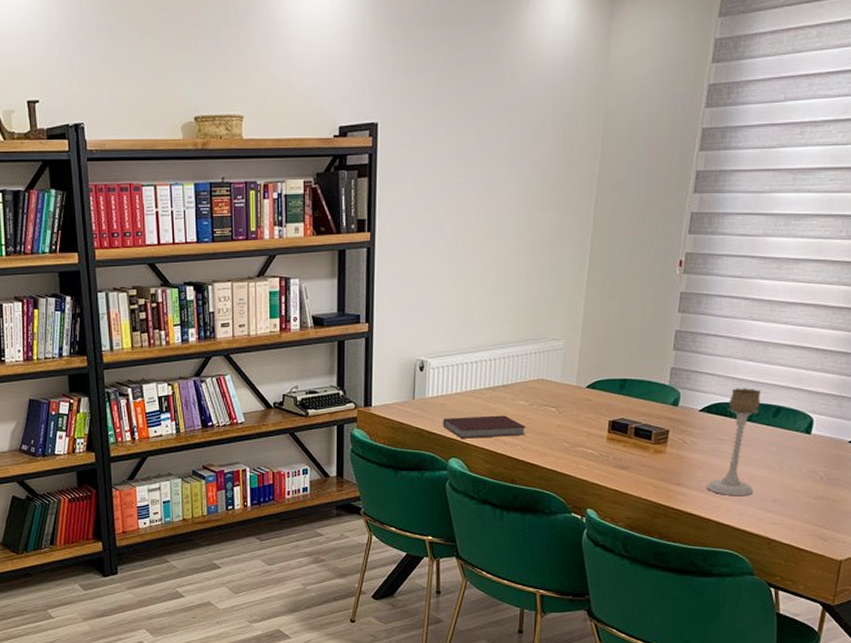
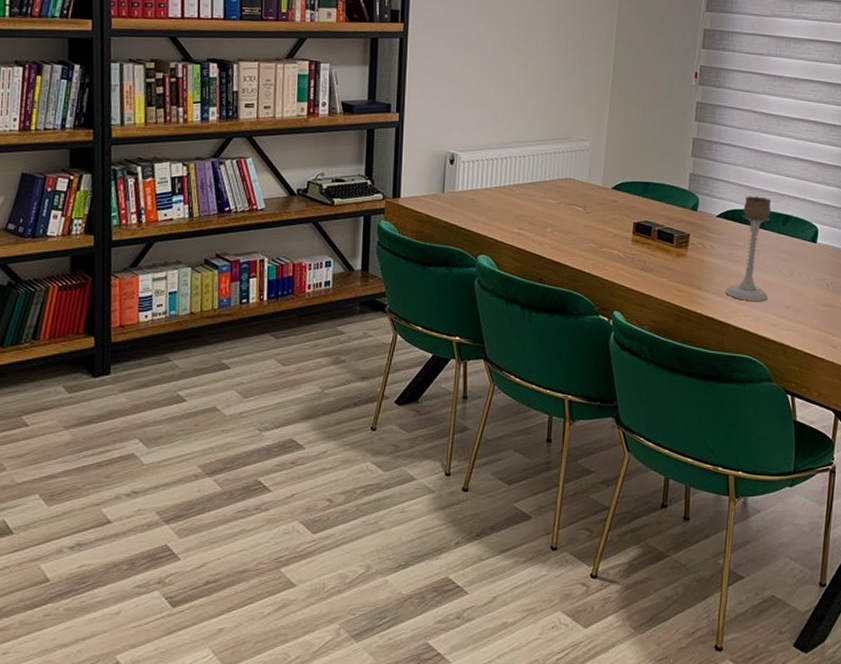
notebook: present [443,415,527,439] -> none [472,212,555,235]

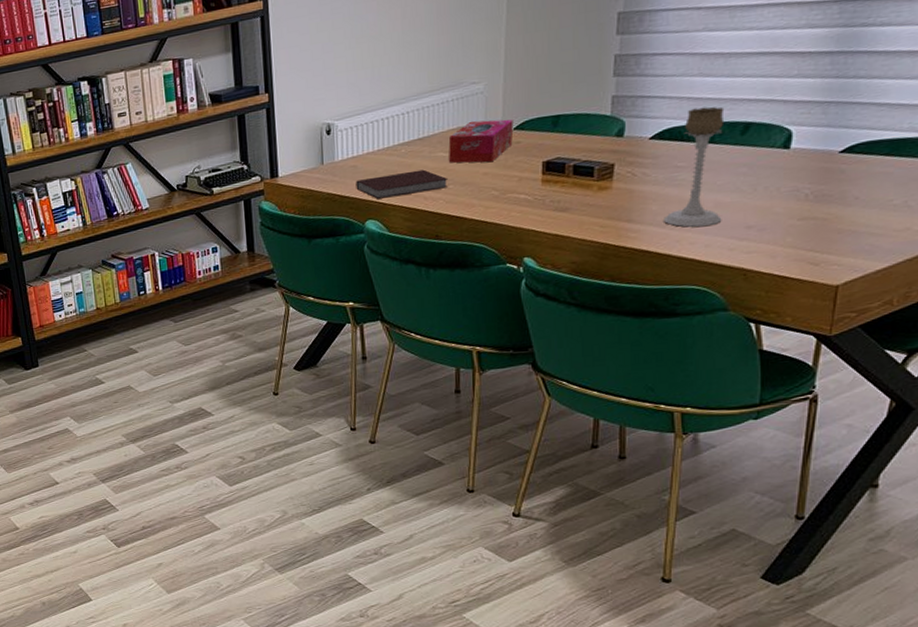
notebook: none [472,212,555,235] -> present [355,169,449,199]
tissue box: none [555,174,612,216] -> present [448,119,514,163]

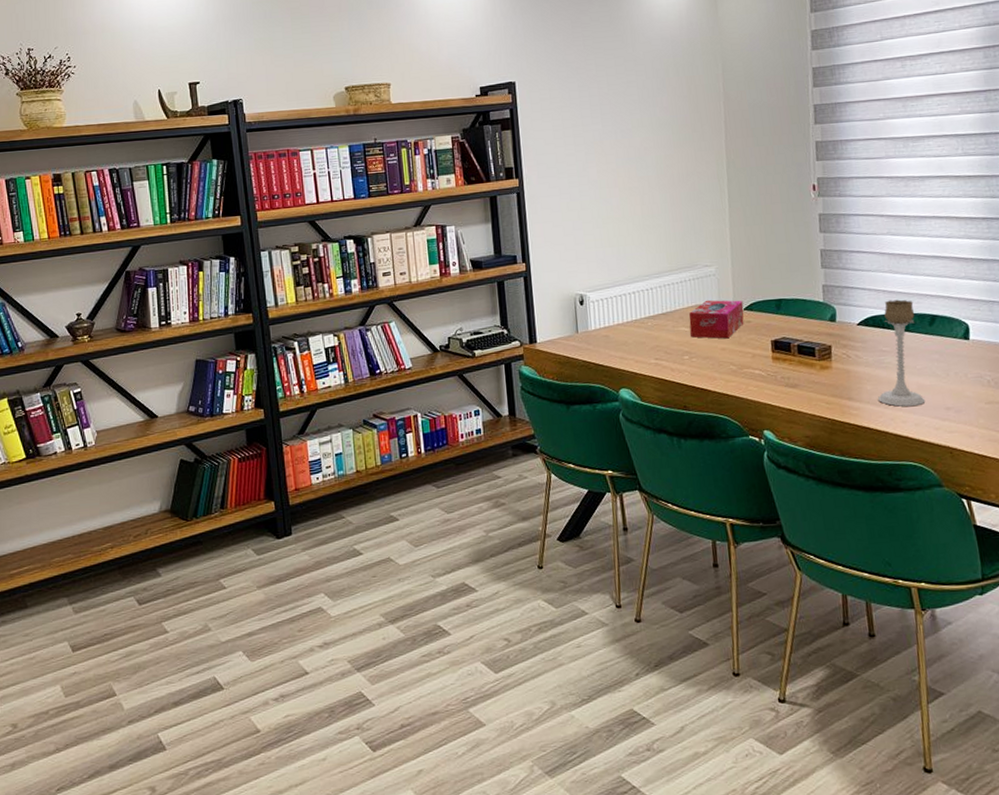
notebook: present [355,169,449,199] -> none [608,342,692,369]

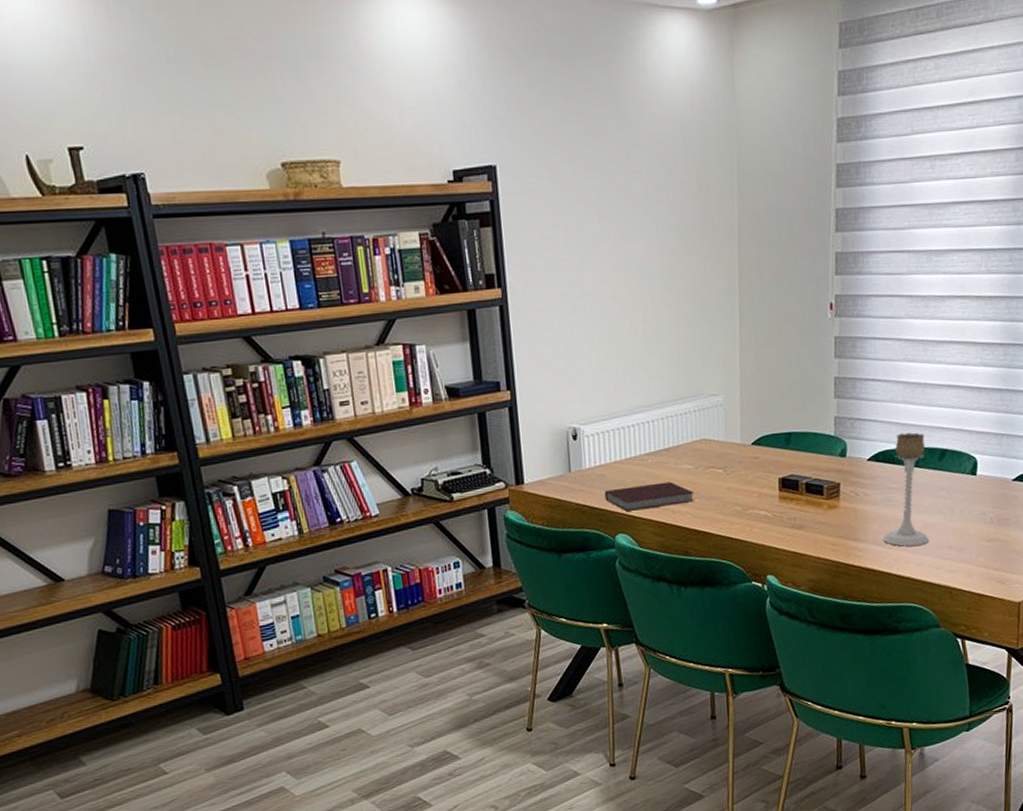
notebook: none [608,342,692,369] -> present [604,481,695,511]
tissue box: present [689,300,744,339] -> none [692,433,752,477]

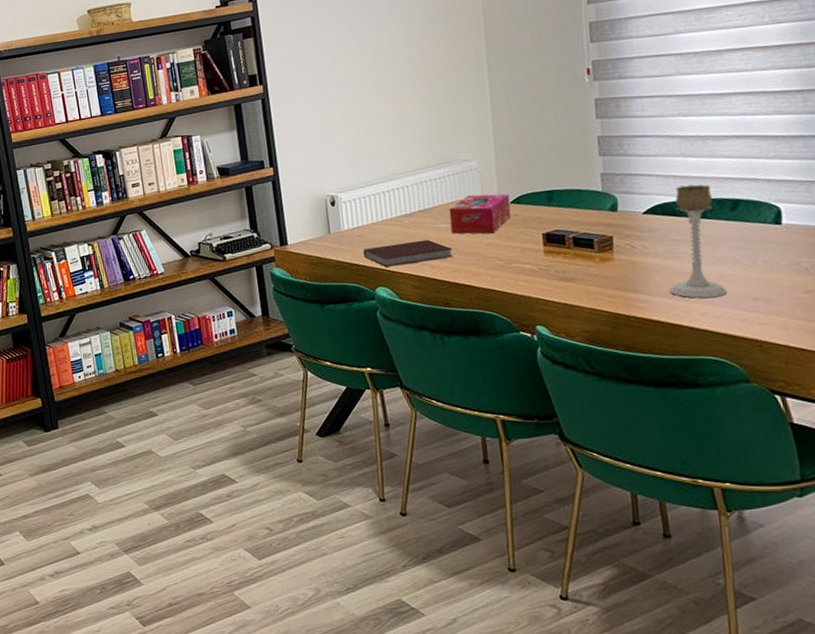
tissue box: none [692,433,752,477] -> present [449,193,511,234]

